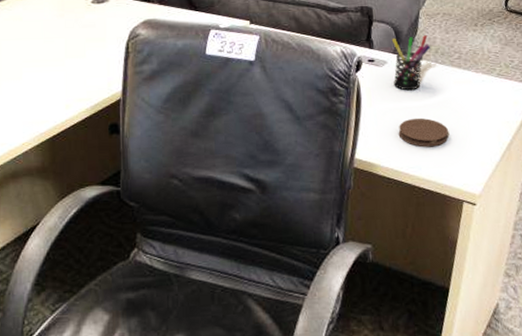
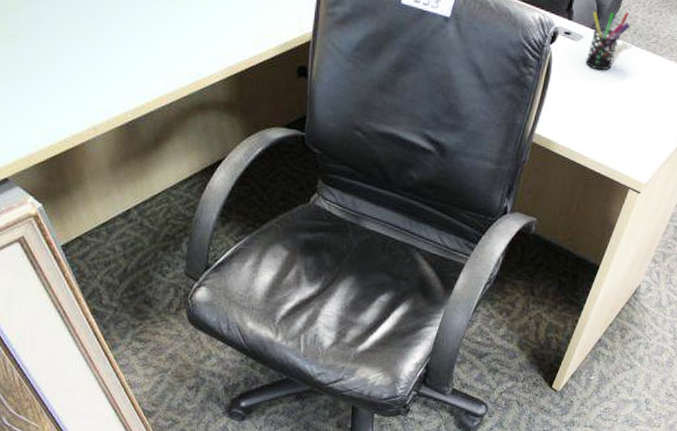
coaster: present [398,117,449,147] -> none [580,100,630,132]

